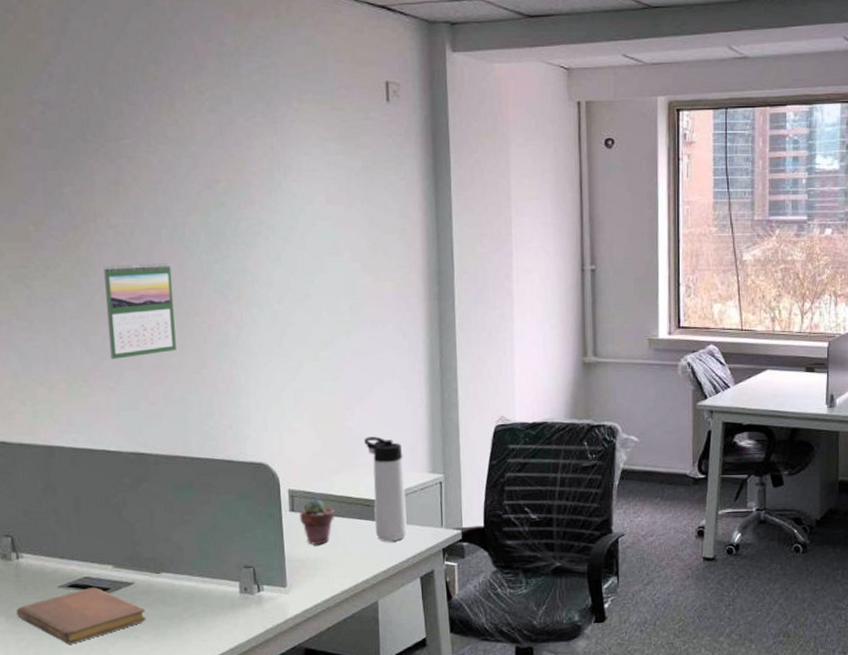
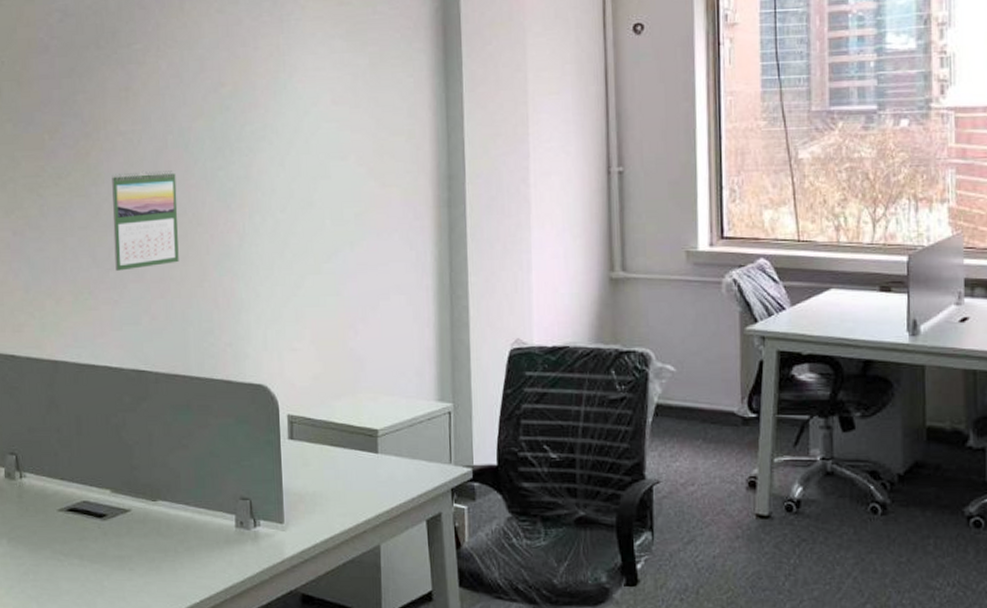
notebook: present [16,587,146,644] -> none [18,512,142,573]
potted succulent: present [300,499,335,545] -> none [299,426,336,477]
thermos bottle: present [364,436,407,542] -> none [368,359,413,478]

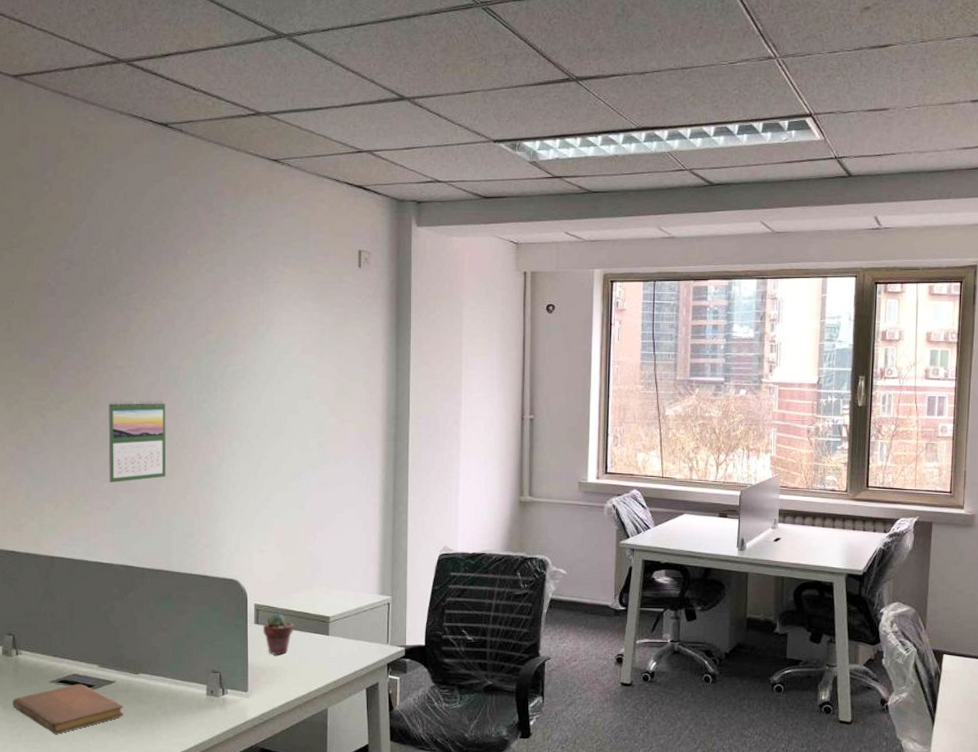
notebook: none [18,512,142,573] -> present [12,683,124,734]
potted succulent: none [299,426,336,477] -> present [263,613,294,655]

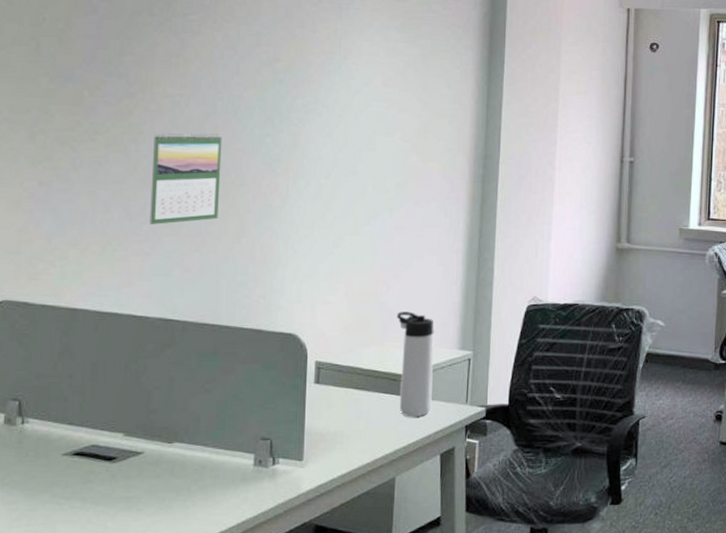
notebook: present [12,683,124,734] -> none [13,455,153,516]
potted succulent: present [263,613,294,655] -> none [324,372,360,418]
thermos bottle: none [323,560,357,655] -> present [397,311,434,417]

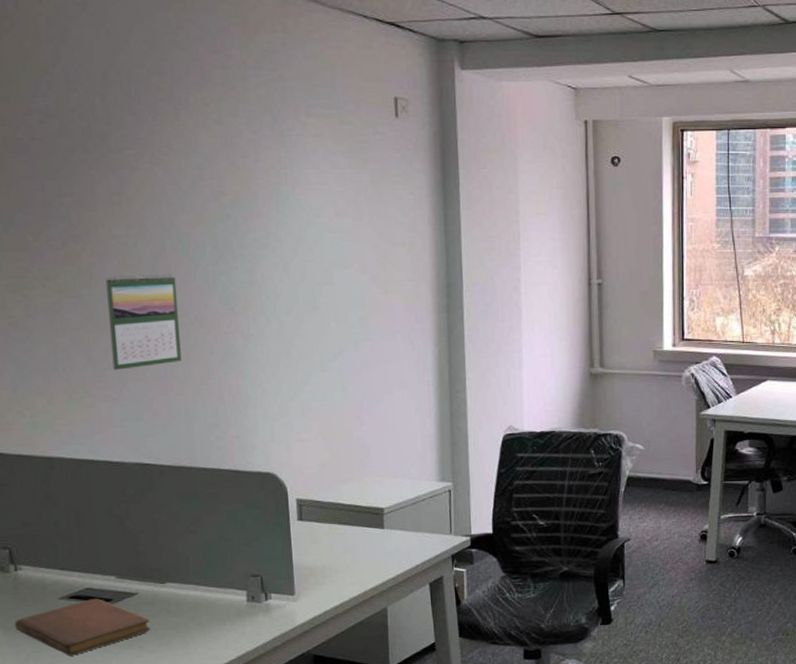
notebook: none [13,455,153,516] -> present [15,598,151,656]
thermos bottle: present [397,311,434,417] -> none [373,446,416,549]

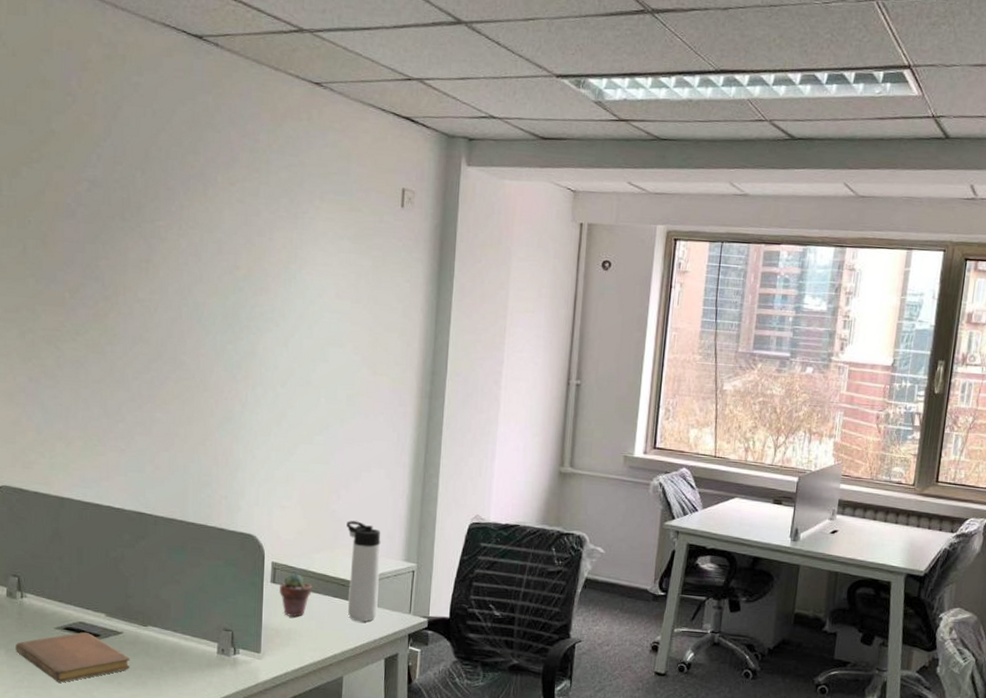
calendar: present [105,273,182,370] -> none [125,336,188,424]
potted succulent: none [308,508,344,553] -> present [280,573,312,617]
thermos bottle: none [373,446,416,549] -> present [346,520,381,622]

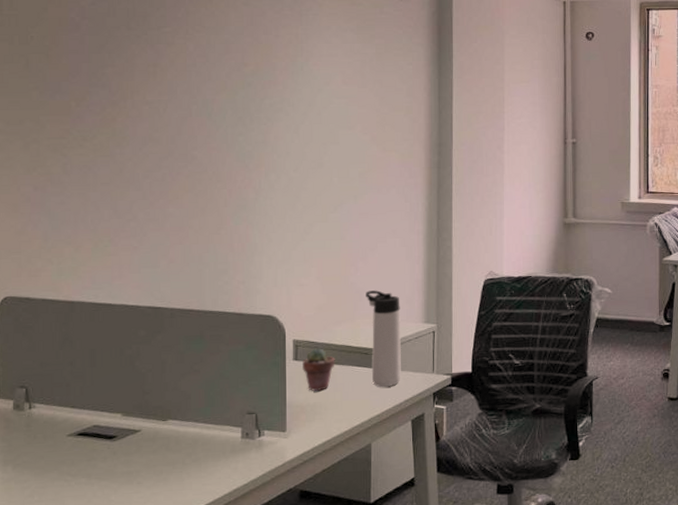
notebook: present [15,632,131,683] -> none [24,435,150,492]

